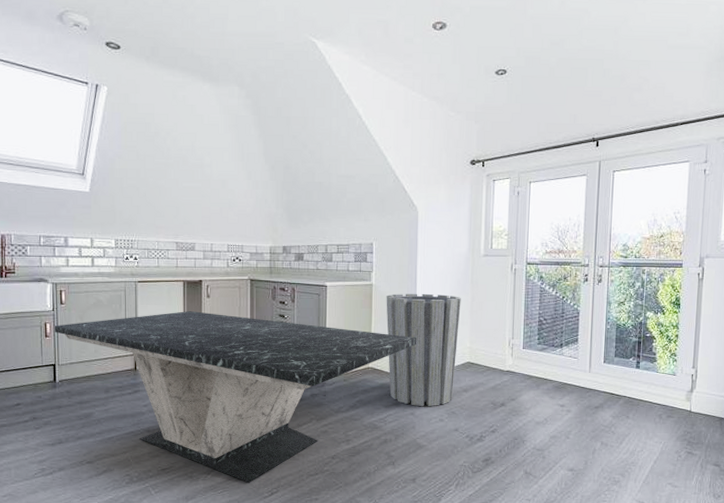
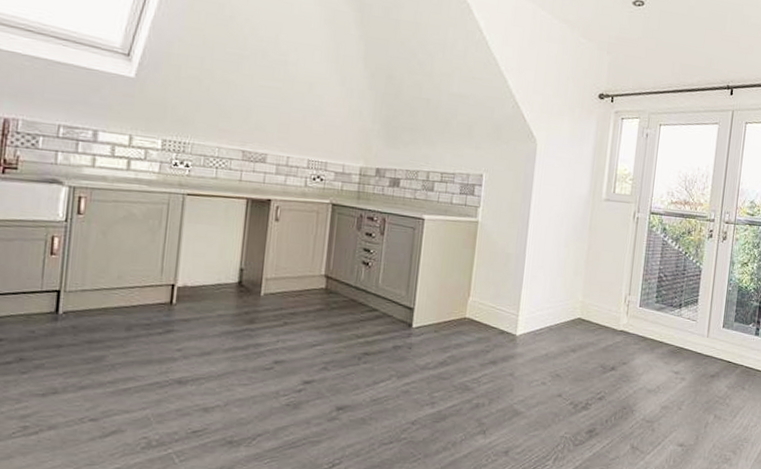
dining table: present [54,311,417,483] -> none [64,235,524,451]
trash can: present [386,294,461,406] -> none [487,234,577,367]

